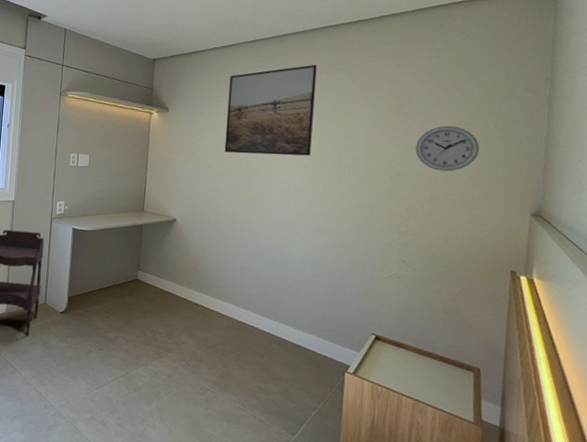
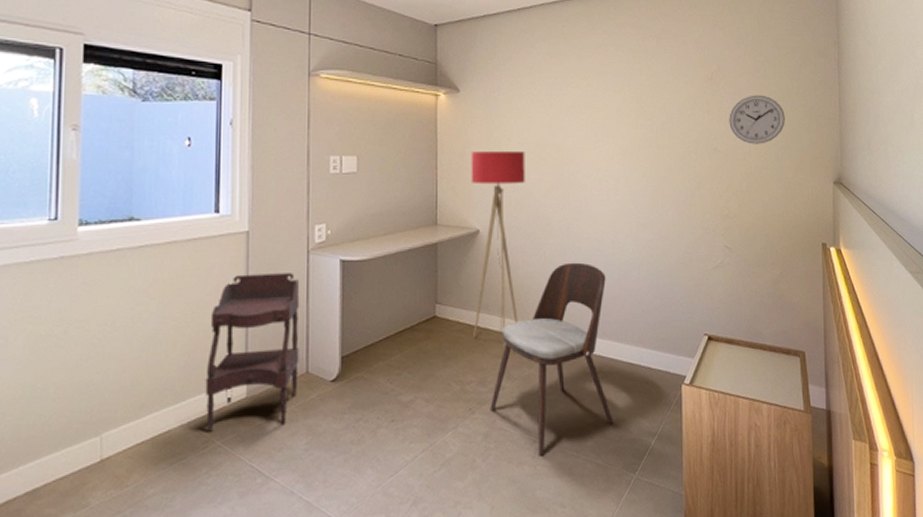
floor lamp: none [165,158,218,316] -> present [471,150,525,352]
dining chair: none [174,254,281,402] -> present [490,262,614,456]
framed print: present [224,64,317,156] -> none [531,30,627,140]

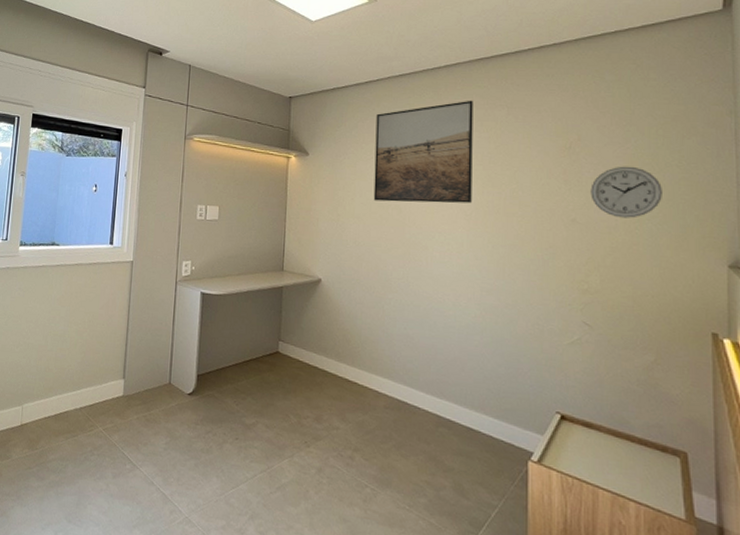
side table: present [205,273,300,432] -> none [93,295,169,425]
floor lamp: present [471,150,525,352] -> none [311,208,367,395]
dining chair: present [490,262,614,456] -> none [324,319,450,502]
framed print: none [531,30,627,140] -> present [373,100,473,204]

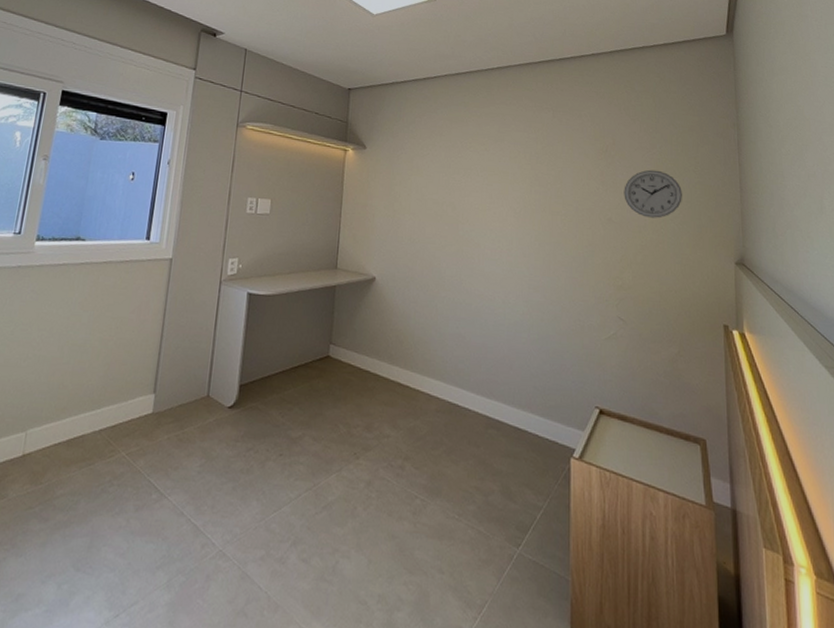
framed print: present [373,100,473,204] -> none [429,101,523,202]

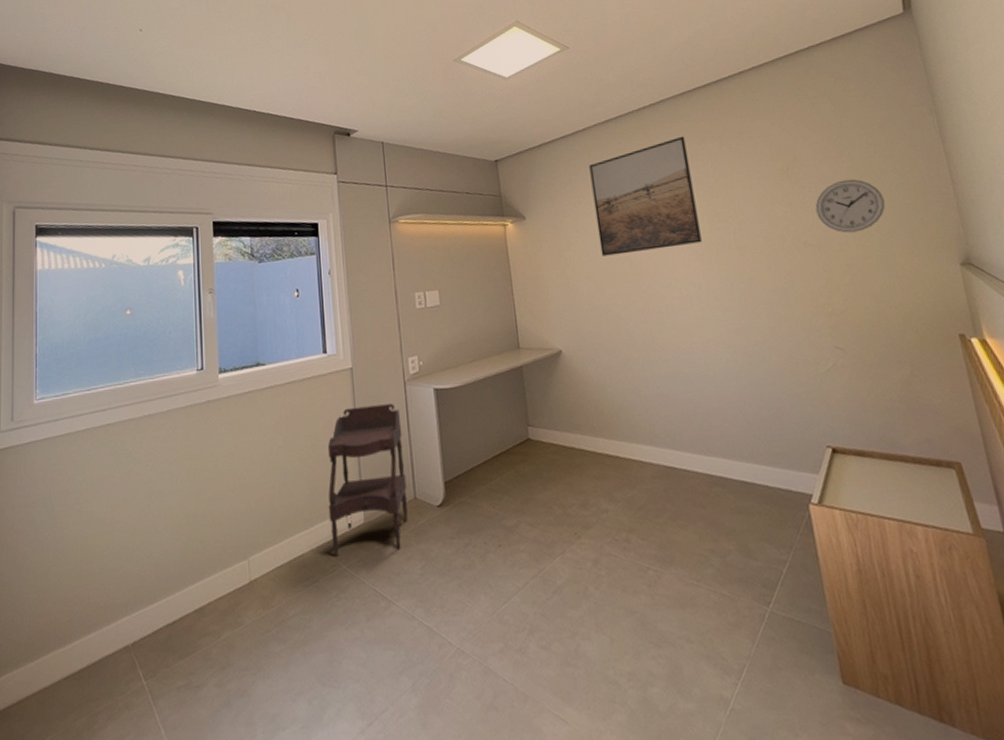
side table: none [115,297,211,445] -> present [327,404,408,556]
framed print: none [429,101,523,202] -> present [589,136,702,257]

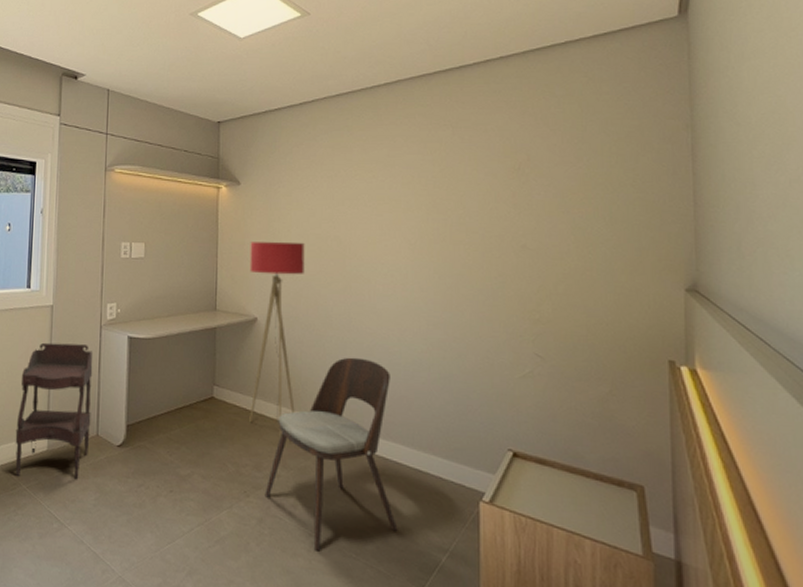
floor lamp: none [543,268,613,473] -> present [249,241,305,441]
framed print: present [589,136,702,257] -> none [311,120,416,233]
dining chair: none [595,375,735,585] -> present [264,357,398,551]
wall clock: present [815,179,886,233] -> none [541,187,616,242]

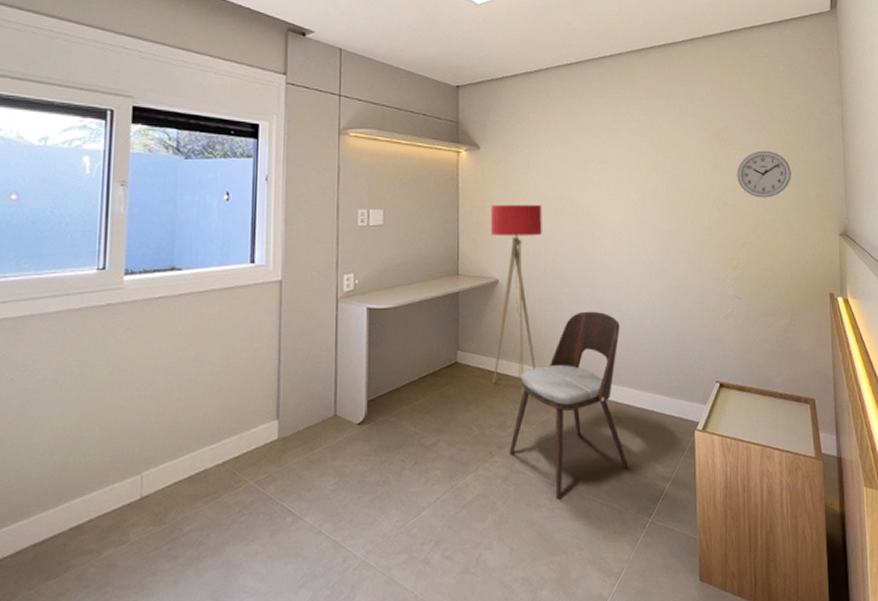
side table: present [15,342,93,480] -> none [239,320,329,472]
wall clock: none [541,187,616,242] -> present [737,150,791,198]

